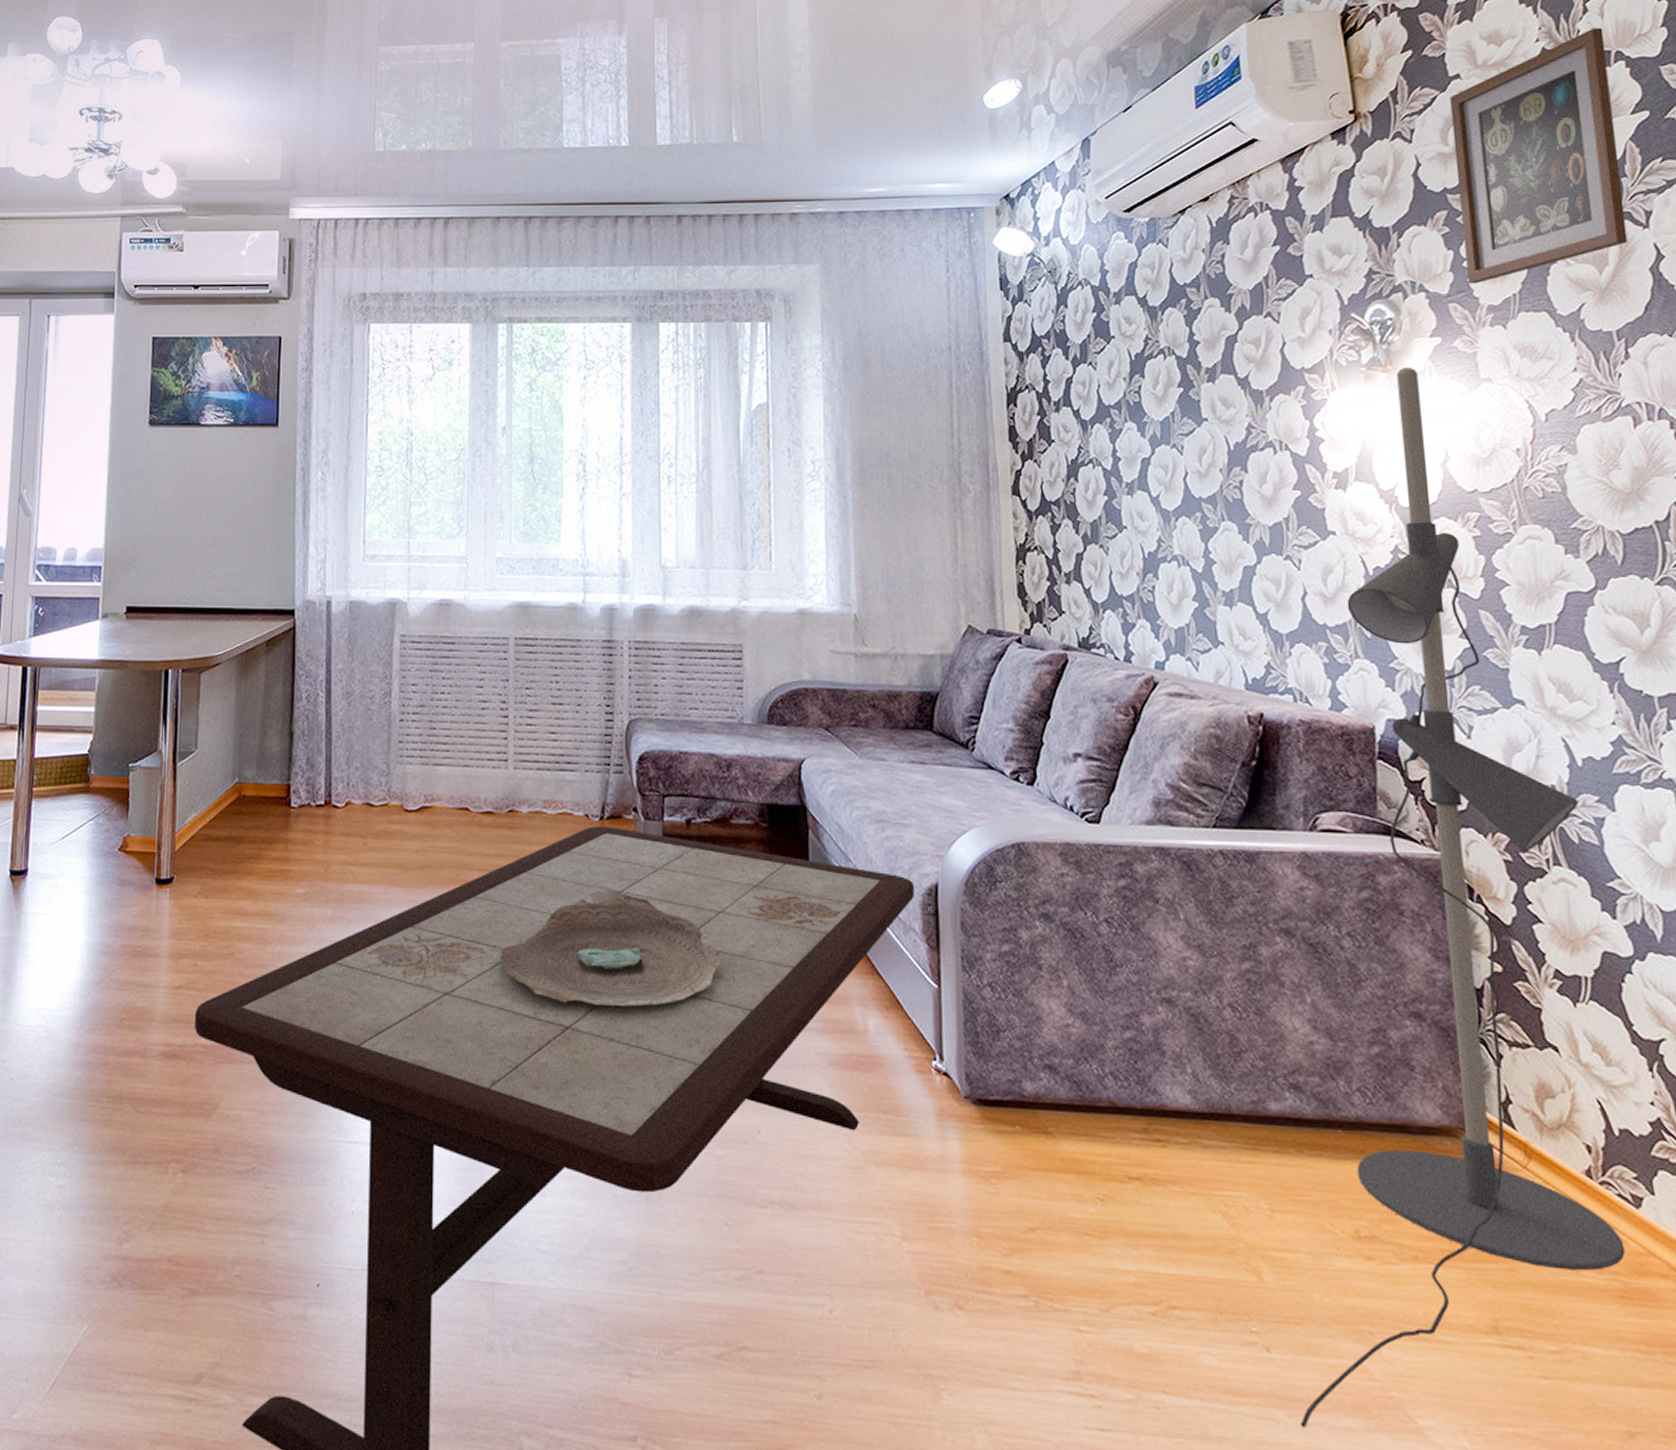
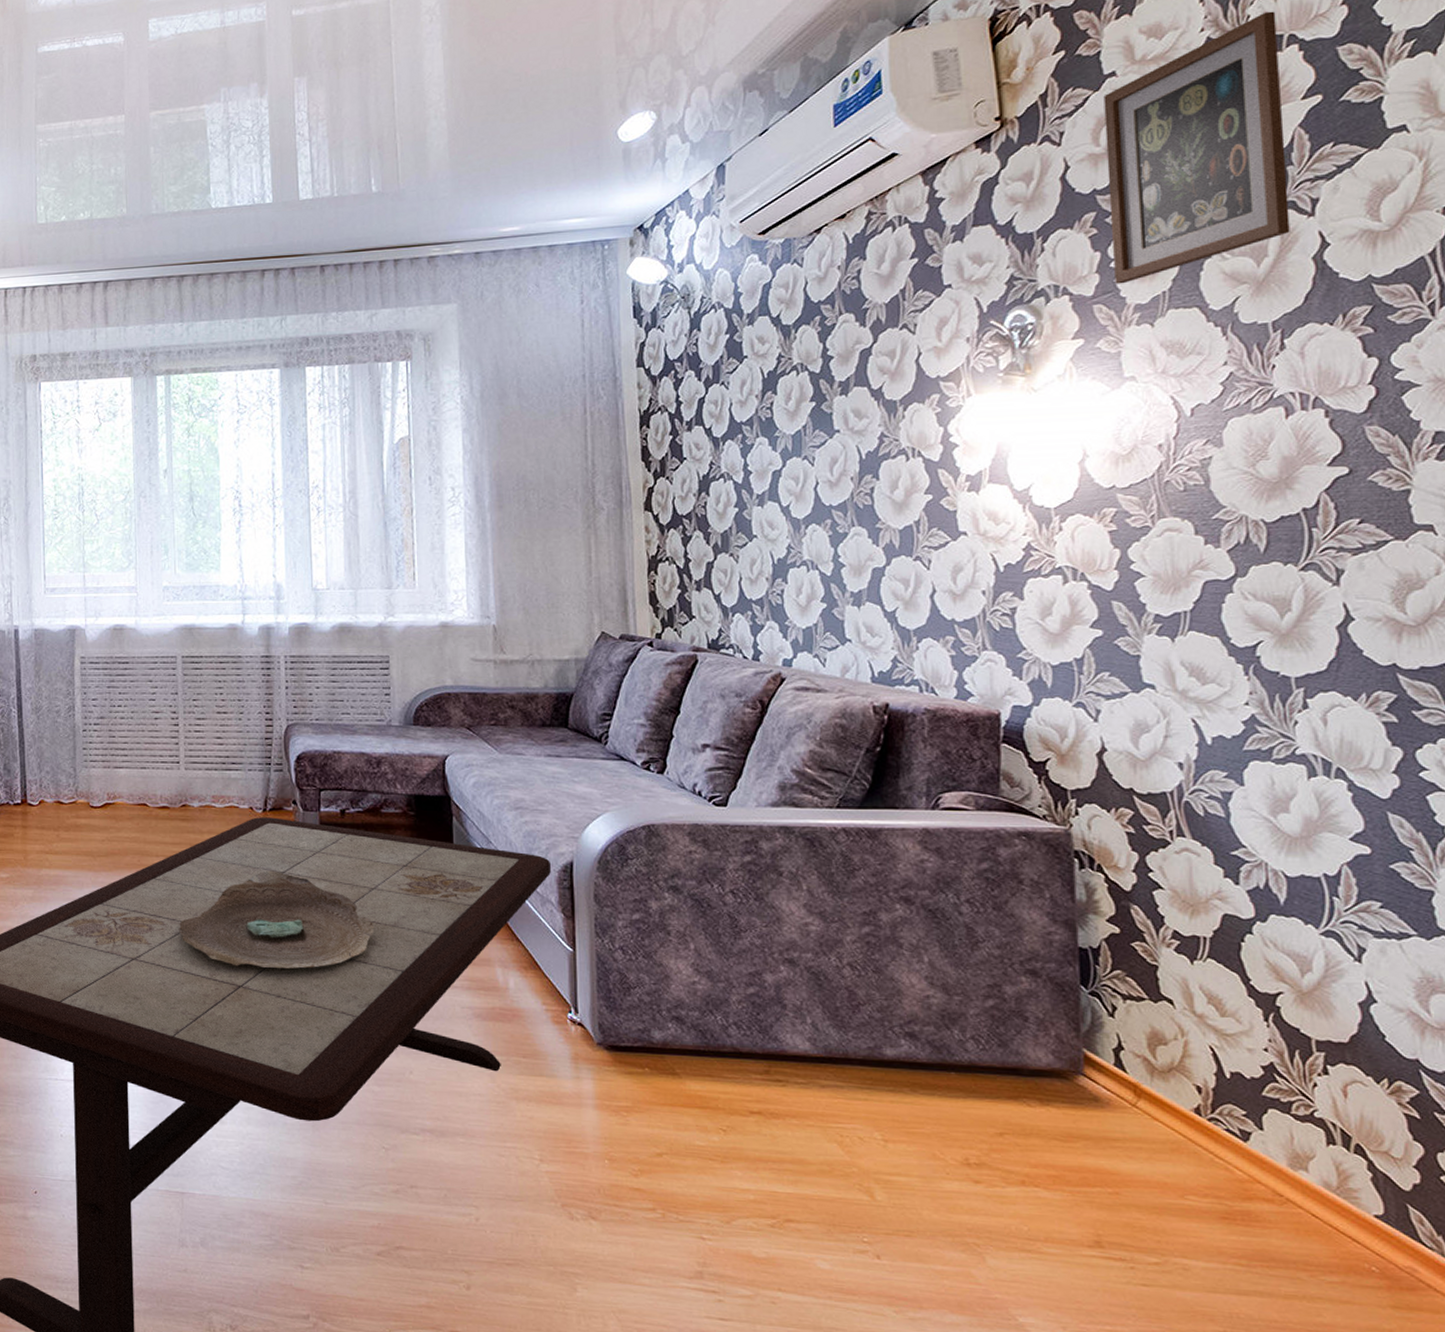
floor lamp: present [1300,366,1625,1427] -> none [907,369,1230,1321]

